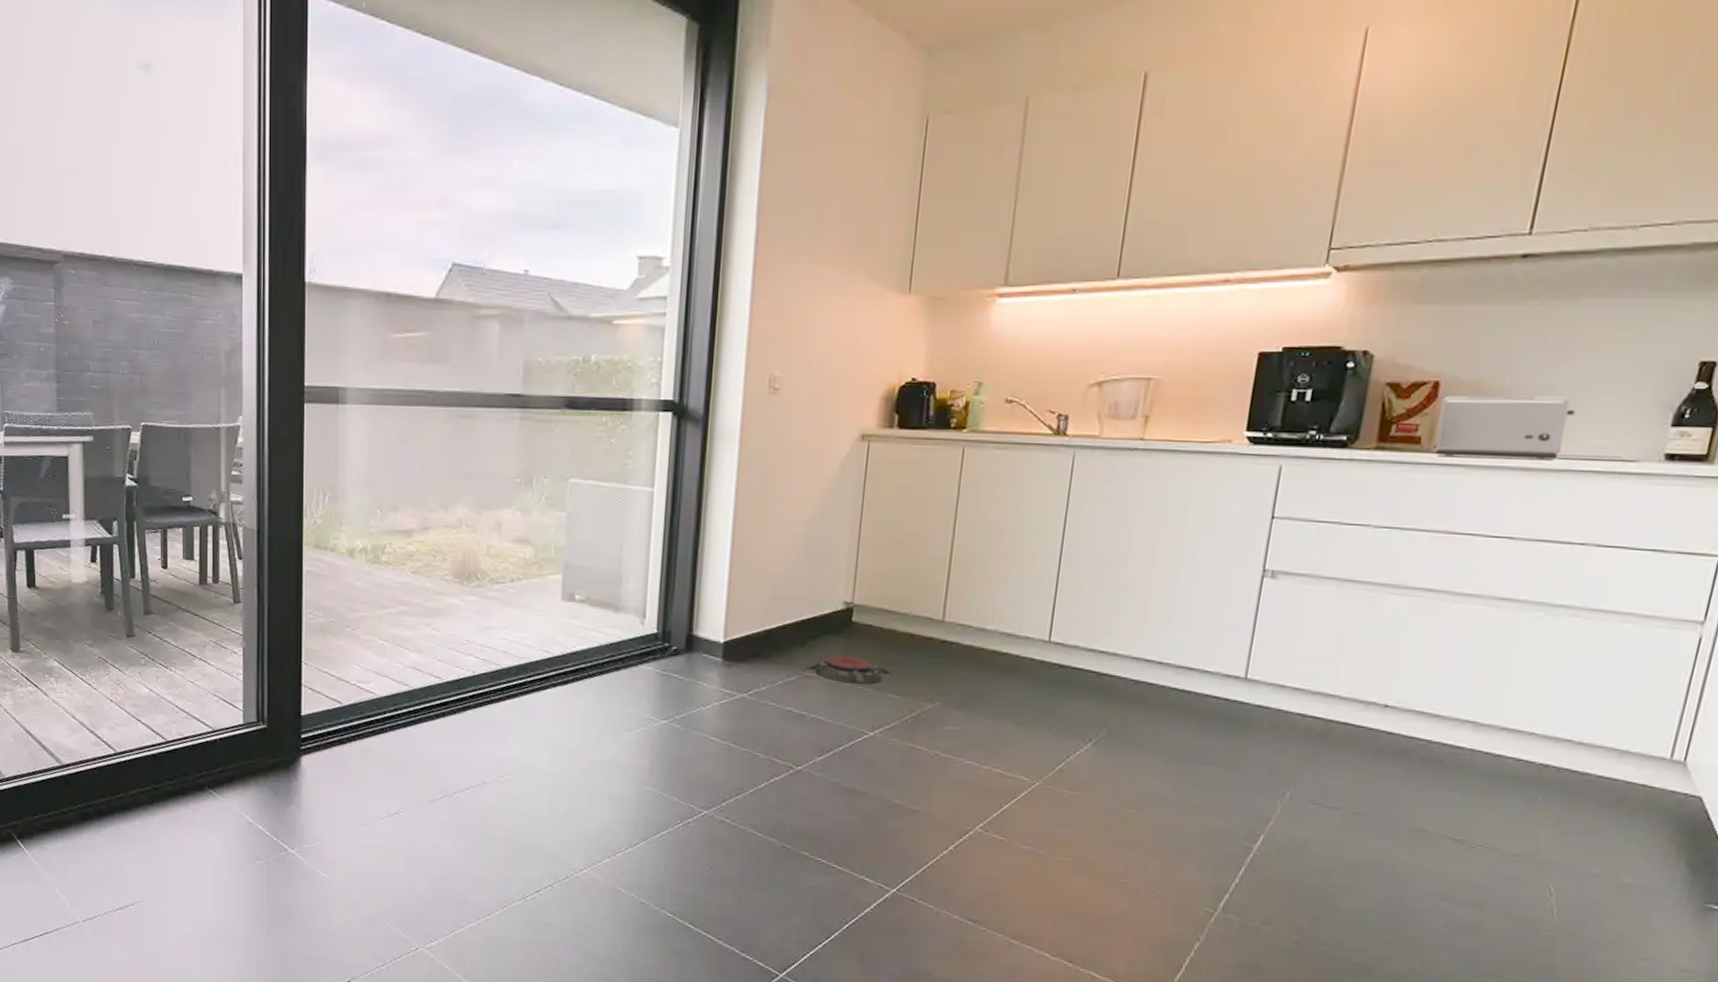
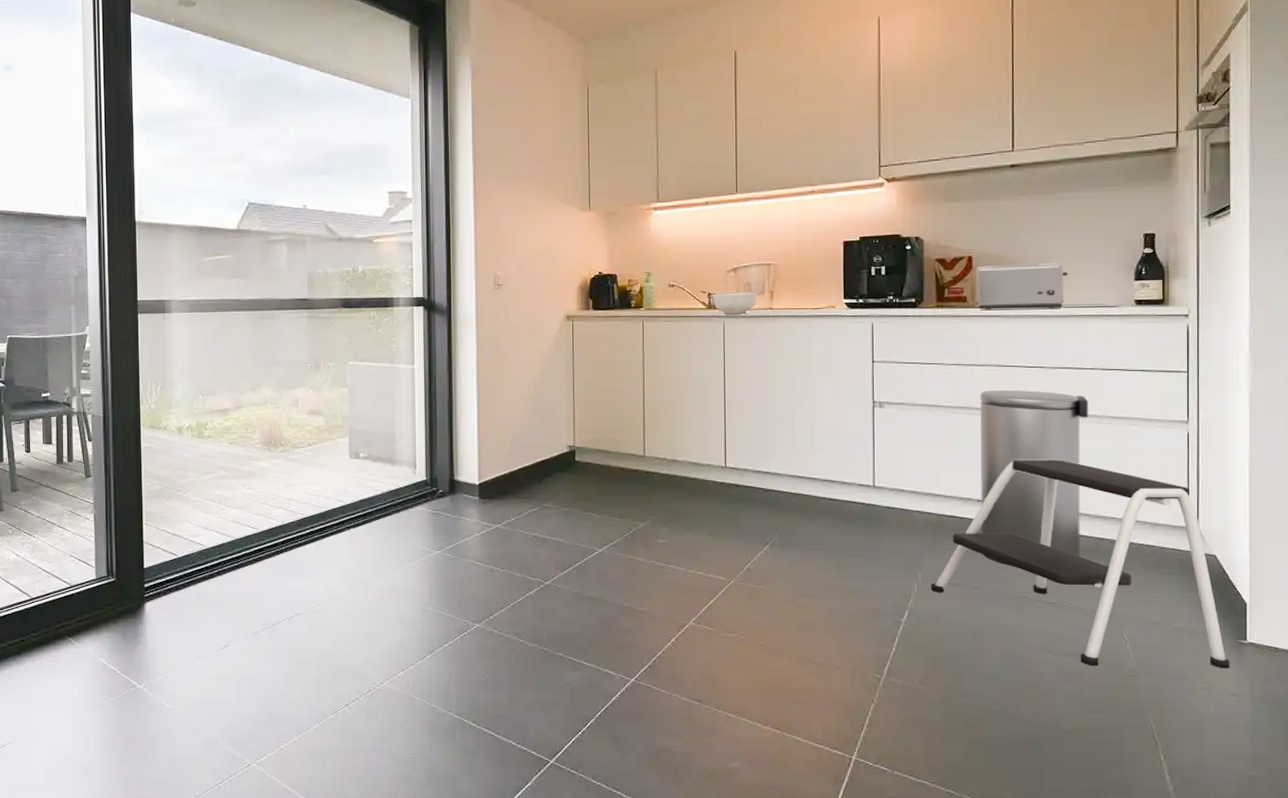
robot vacuum: present [805,655,892,684] -> none [543,489,611,510]
bowl: none [1063,413,1127,444] -> present [712,292,758,314]
step stool: none [1298,656,1689,938] -> present [930,459,1230,669]
pedal bin: none [1379,564,1567,791] -> present [980,389,1088,566]

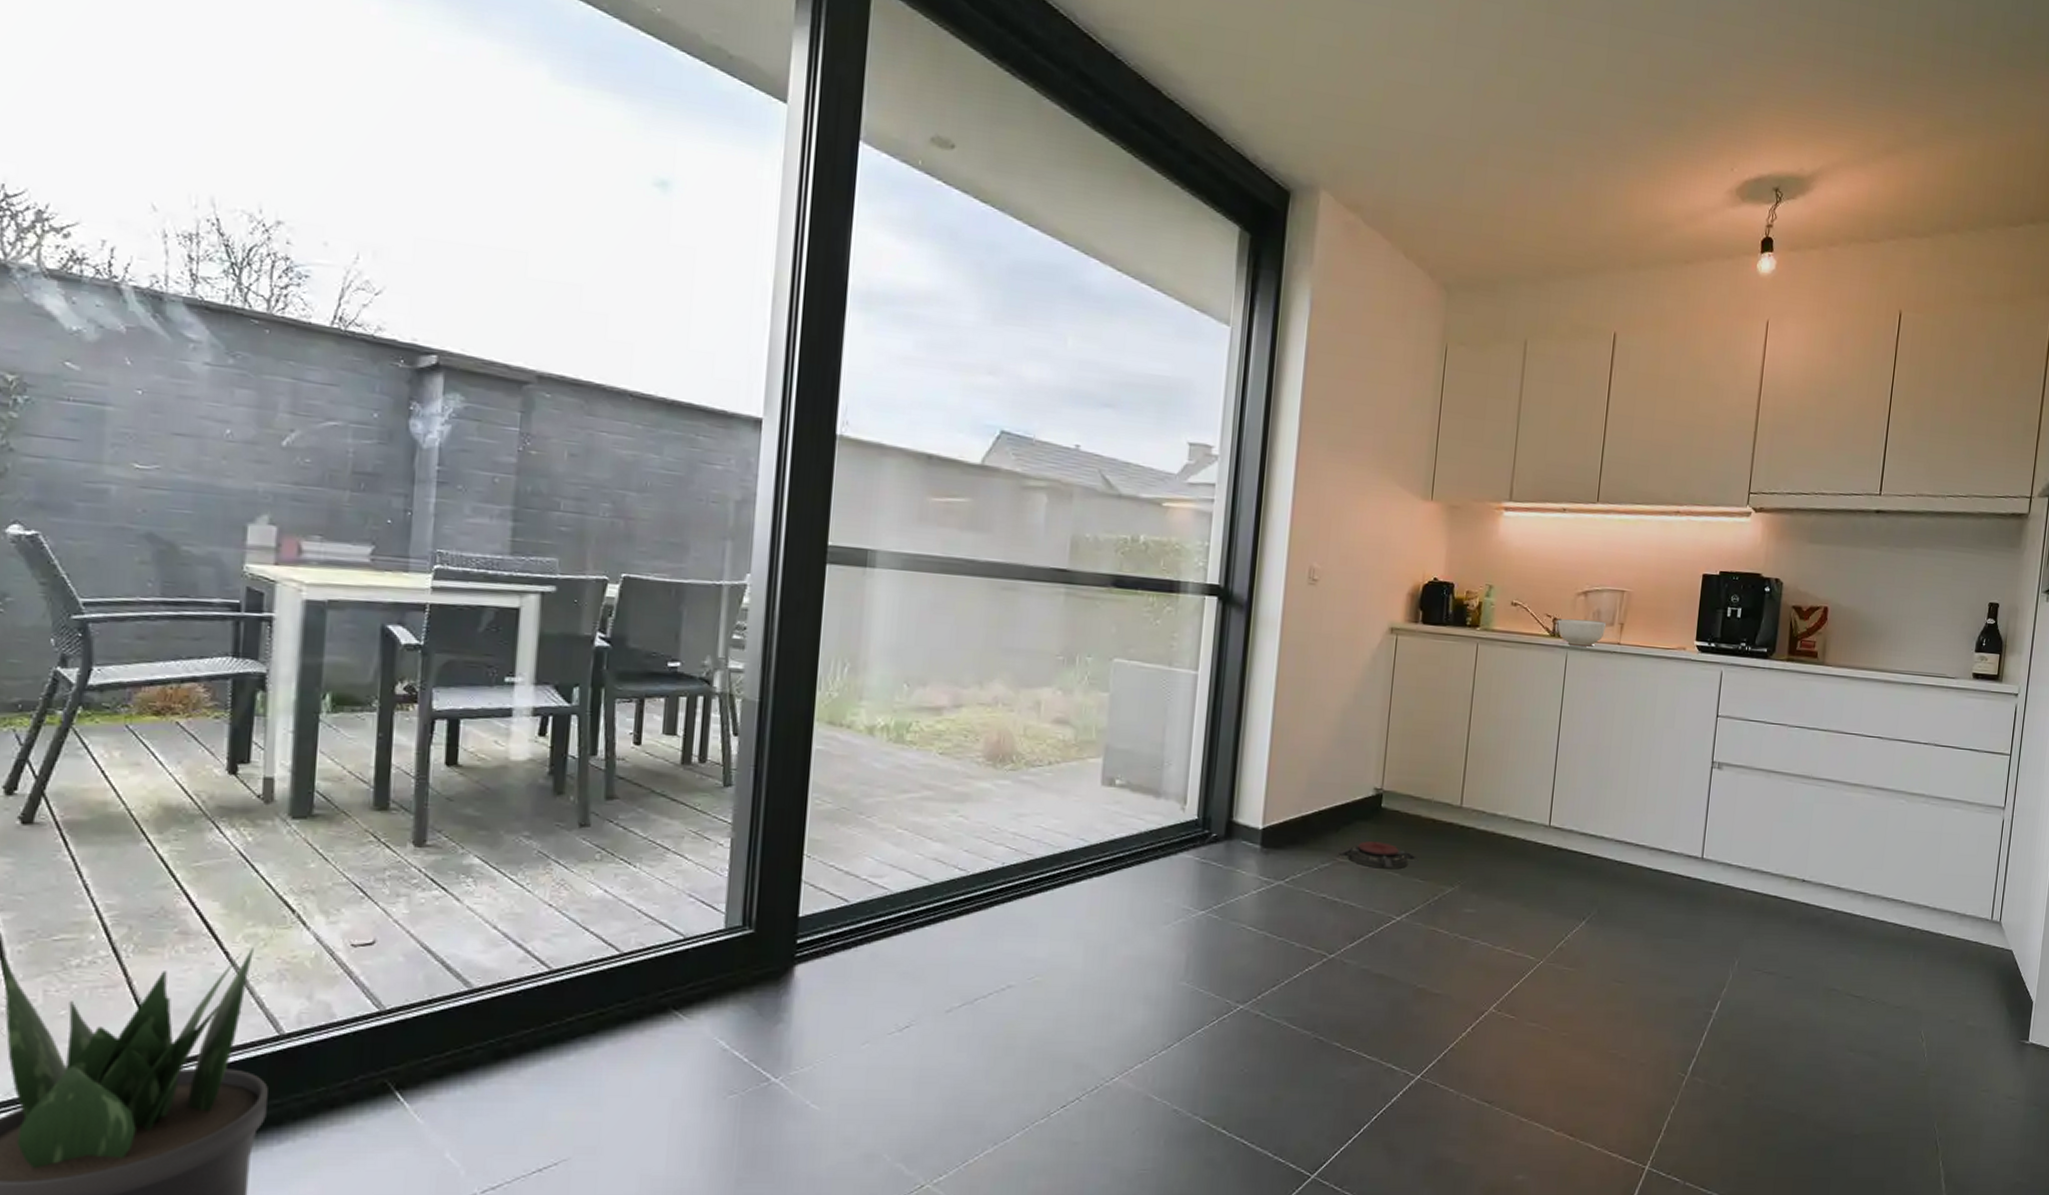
robot vacuum: none [543,489,611,510] -> present [1338,841,1417,869]
step stool: present [930,459,1230,669] -> none [1745,837,2012,1070]
toaster: present [976,263,1068,311] -> none [1825,619,1916,675]
pedal bin: present [980,389,1088,566] -> none [1802,758,1918,954]

